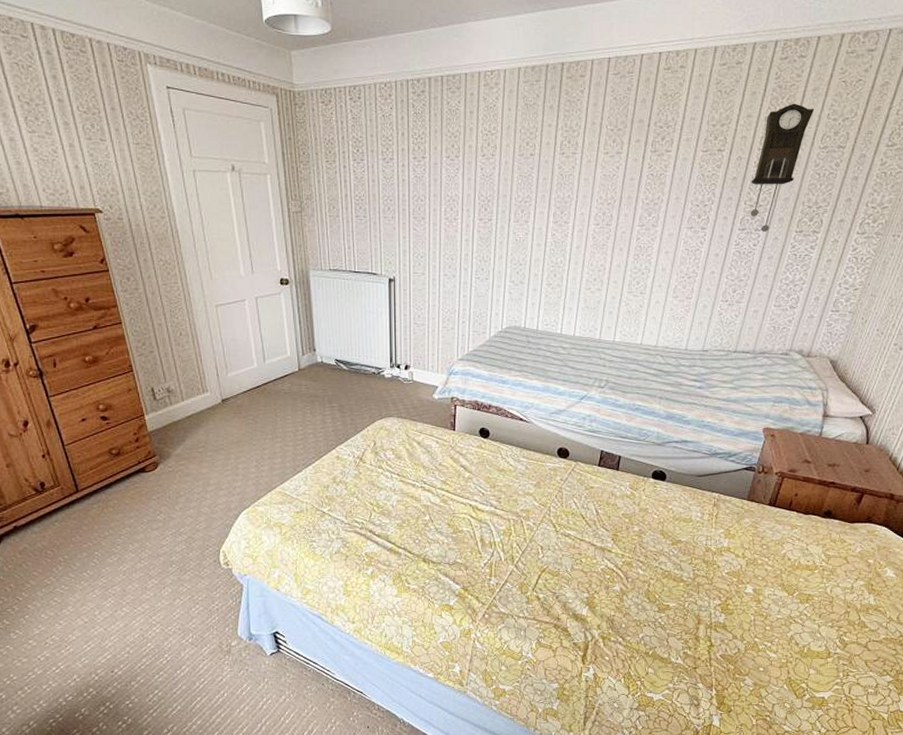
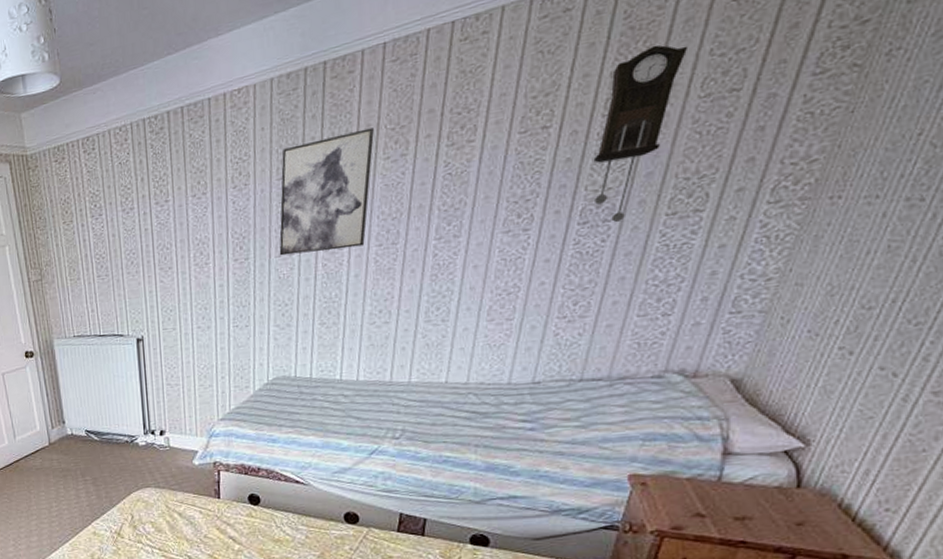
wall art: none [517,126,597,223] -> present [279,127,374,256]

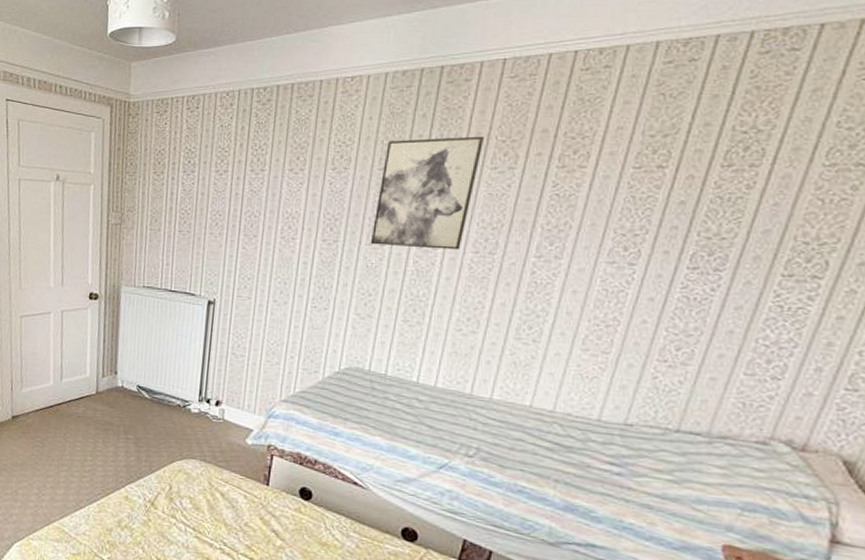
pendulum clock: present [593,44,689,223] -> none [707,108,815,274]

